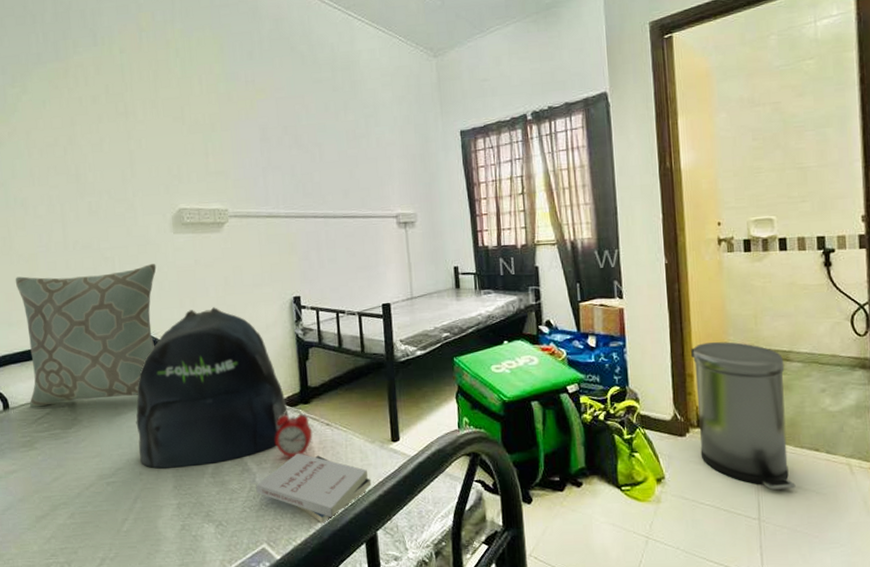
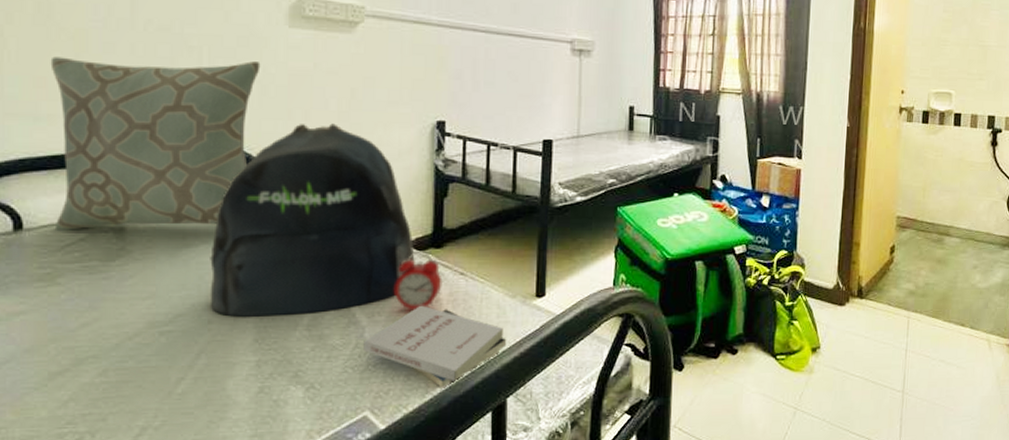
pedal bin: present [690,342,796,490] -> none [857,212,945,363]

